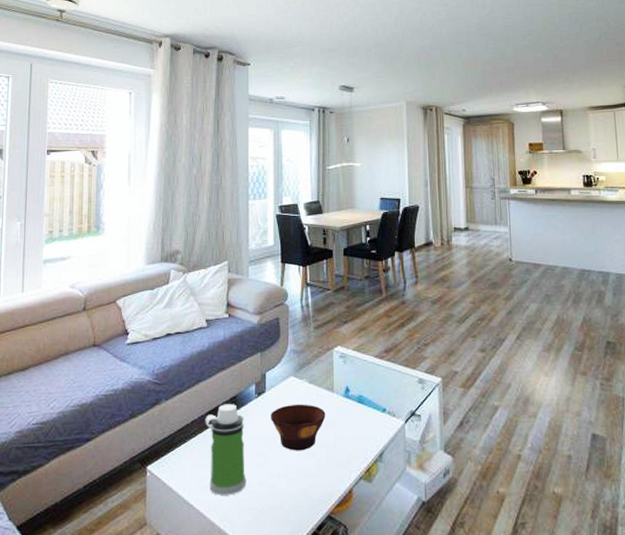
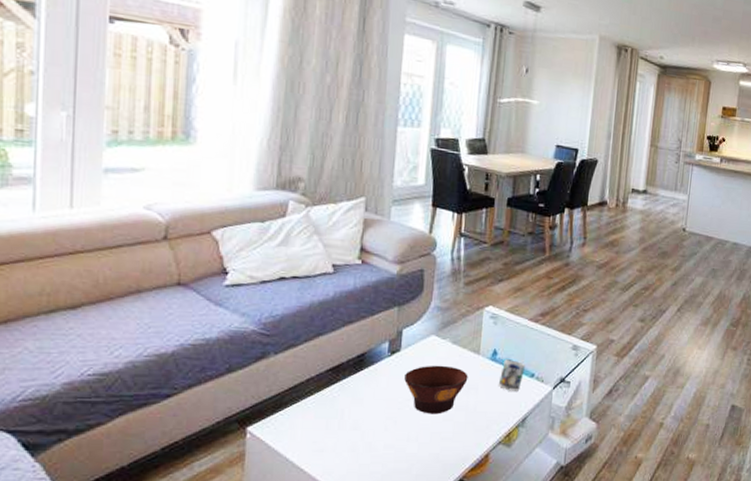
water bottle: present [205,404,246,495] -> none [324,362,372,459]
mug: none [353,396,376,426] -> present [498,359,525,391]

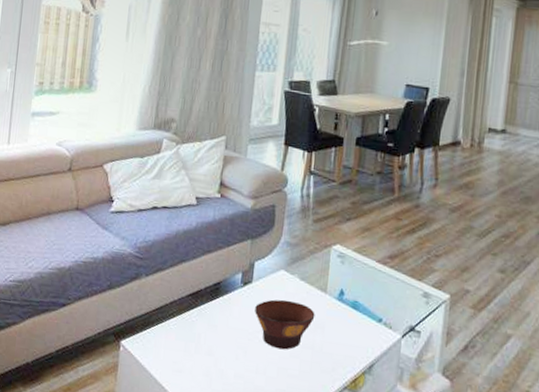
mug: present [498,359,525,391] -> none [344,301,373,336]

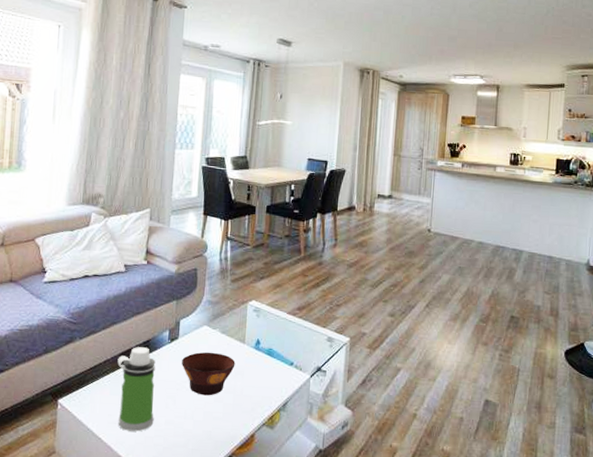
water bottle: none [183,289,226,384] -> present [117,347,156,432]

